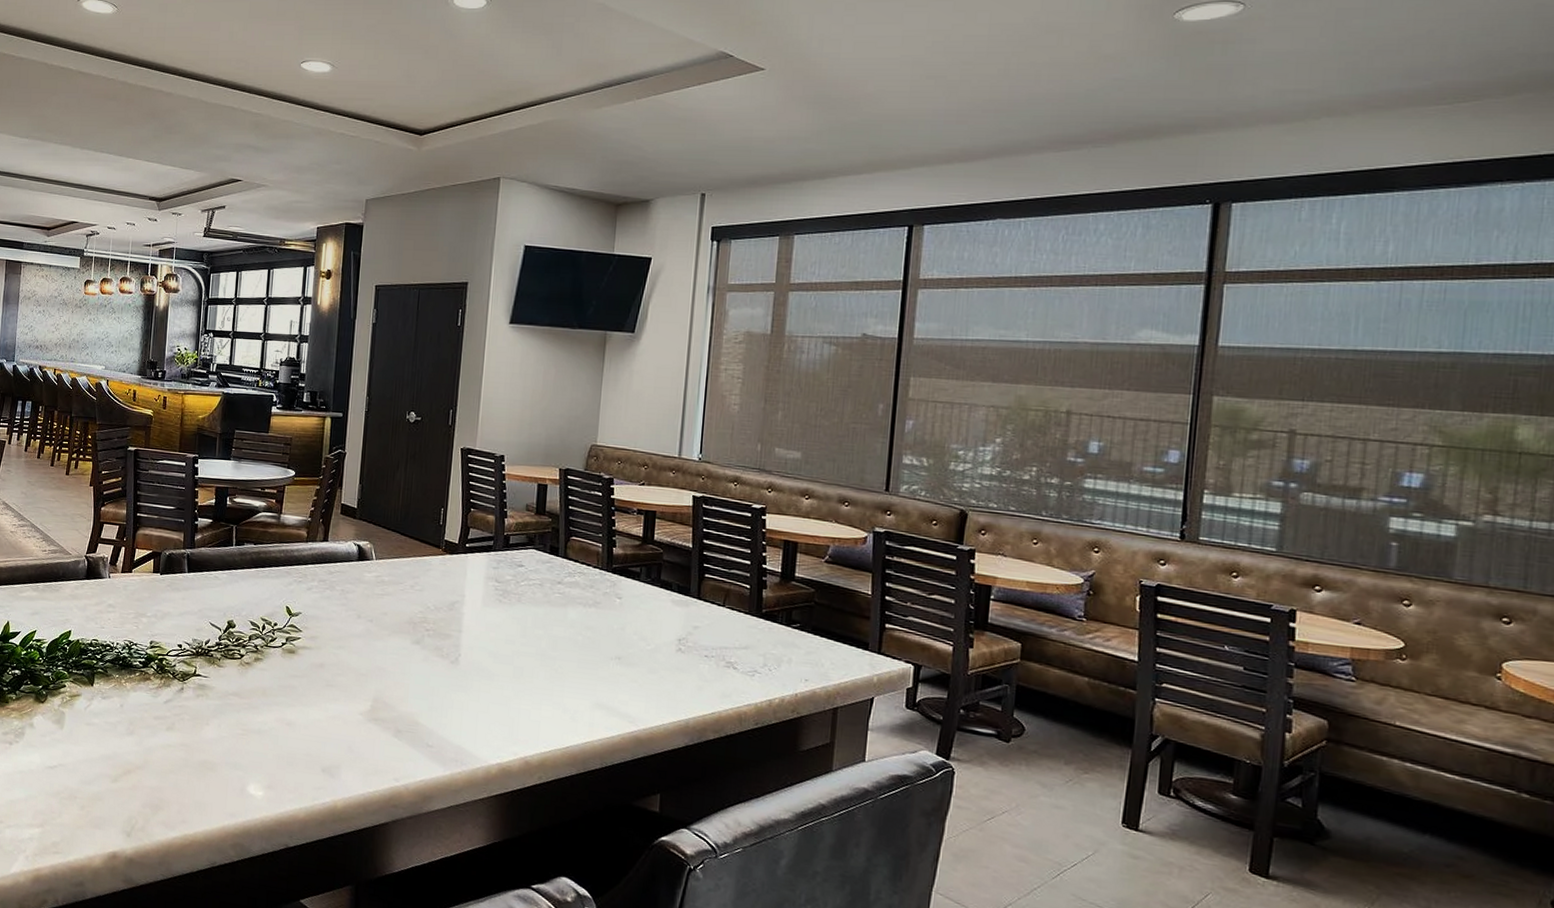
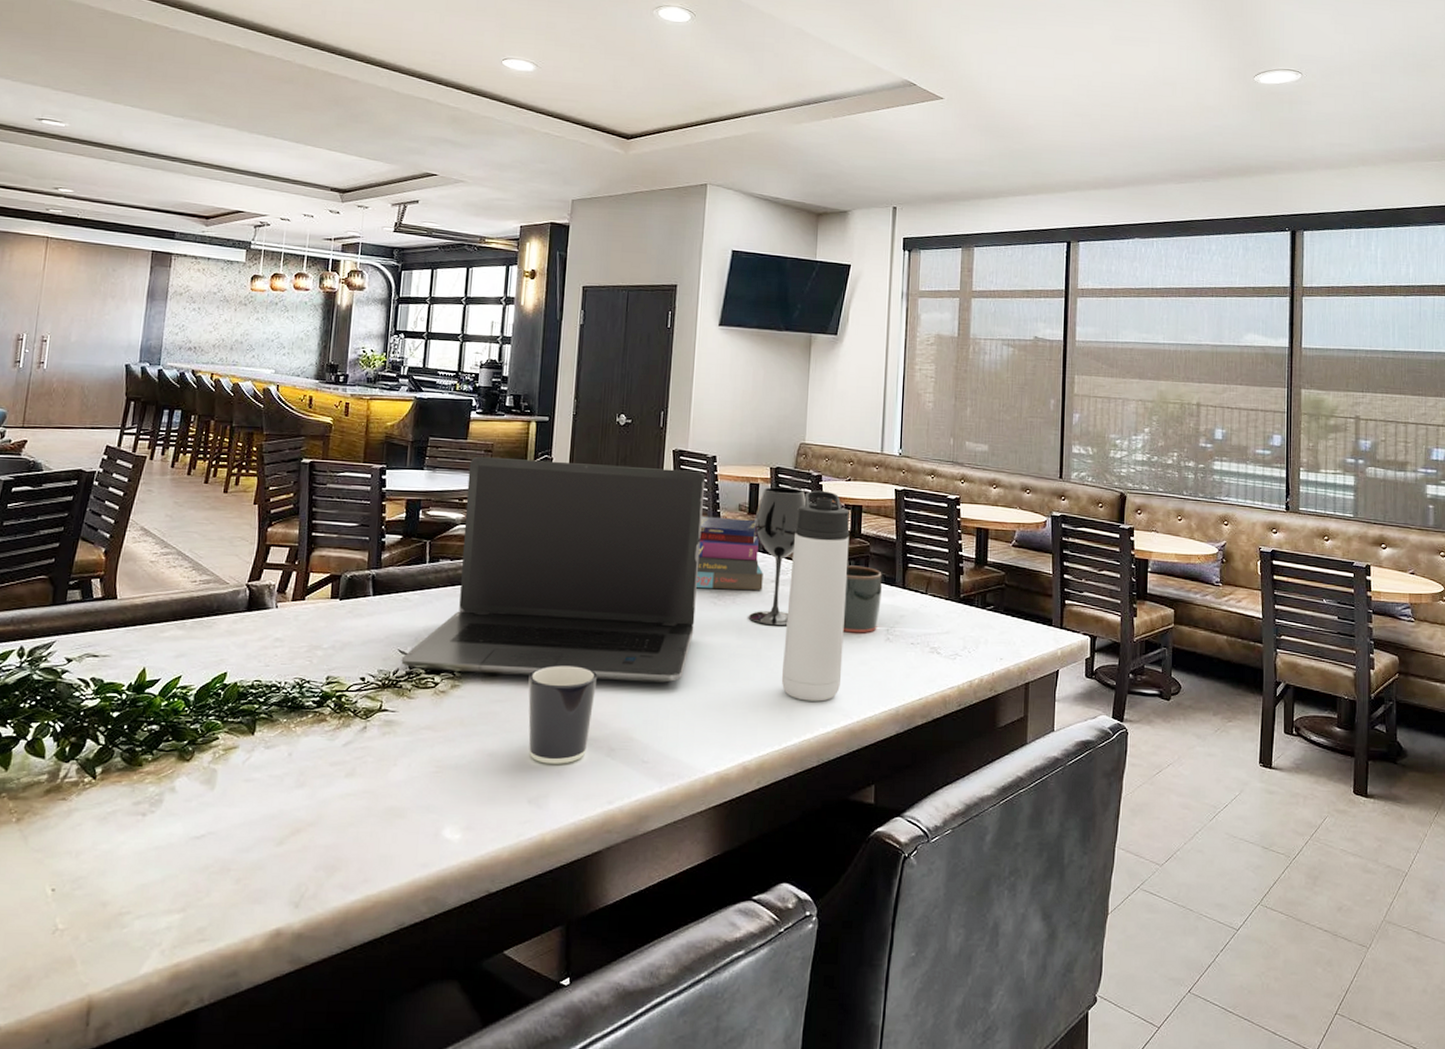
laptop computer: none [212,449,493,674] -> present [401,456,706,683]
mug: none [322,647,386,740] -> present [528,664,598,764]
books: none [481,514,550,591] -> present [695,516,763,590]
wineglass: none [533,488,596,628] -> present [748,487,806,626]
thermos bottle: none [565,493,642,706] -> present [781,490,850,702]
mug: none [631,571,676,642] -> present [843,565,882,633]

